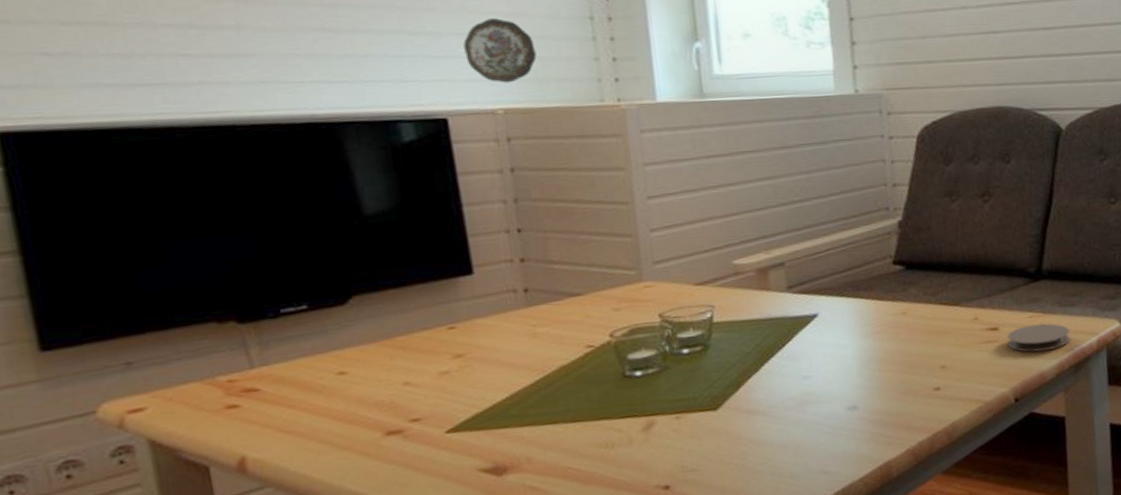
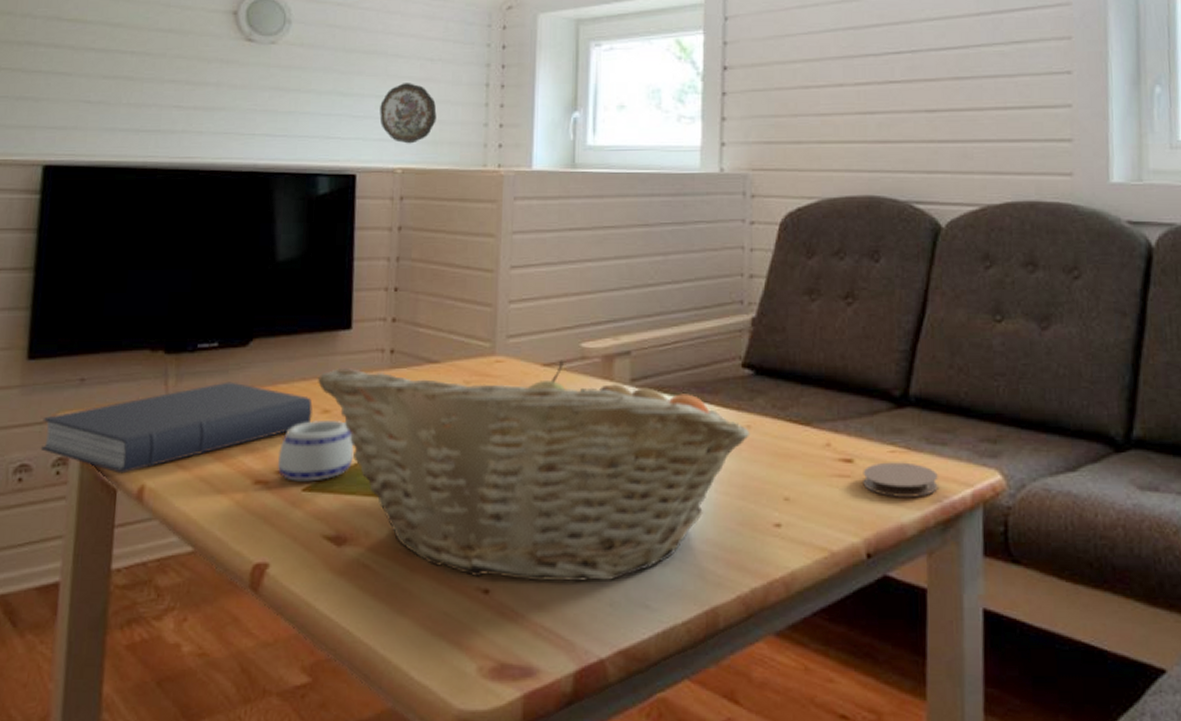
book: none [83,341,443,451] -> present [40,381,313,474]
mug: none [408,362,501,426] -> present [277,421,354,482]
fruit basket: none [442,278,906,478] -> present [318,360,751,582]

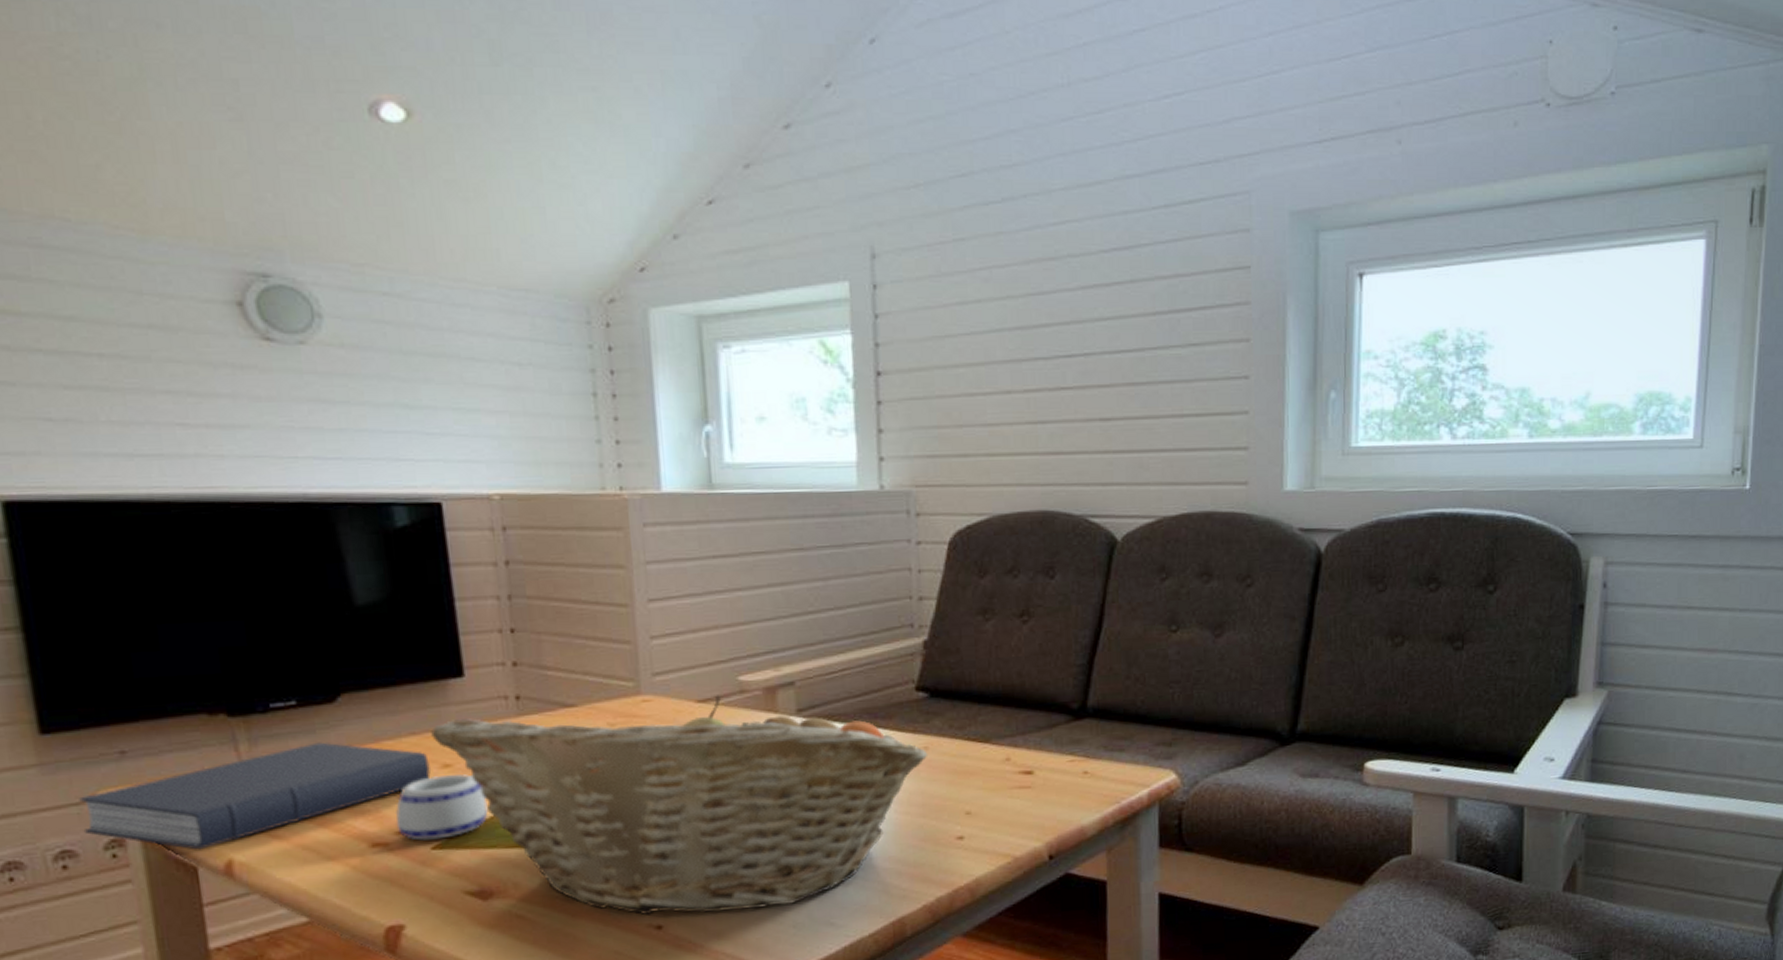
decorative plate: present [379,83,437,144] -> none [460,392,536,465]
coaster: present [863,462,938,497] -> none [1043,769,1116,803]

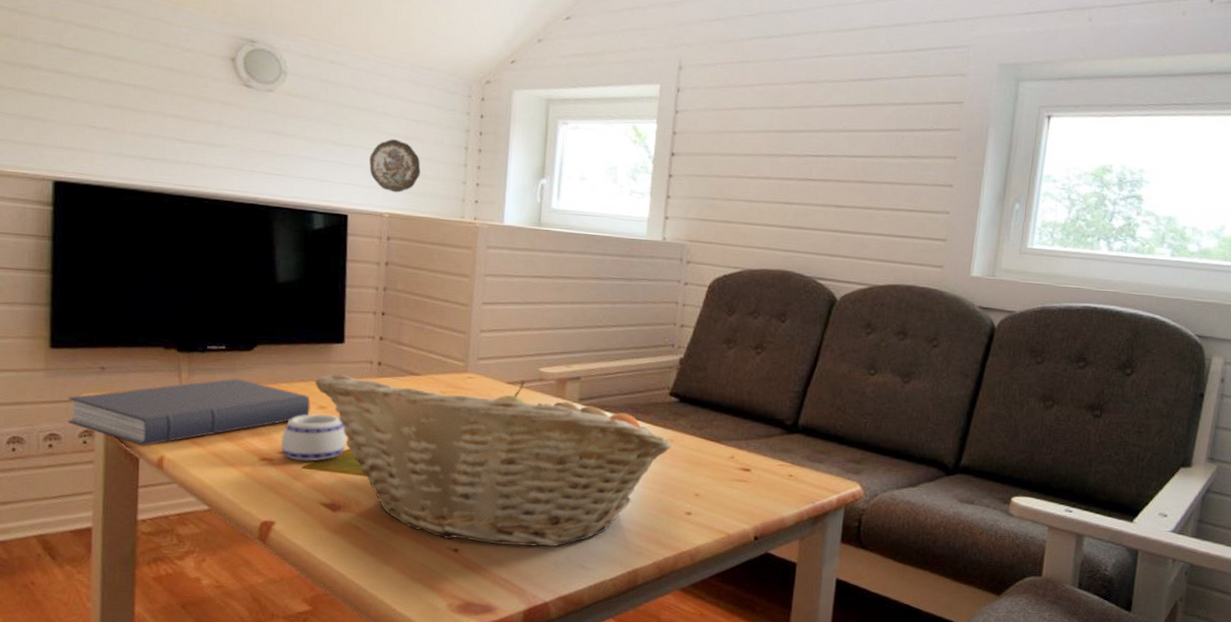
decorative plate: none [460,392,536,465] -> present [369,139,421,193]

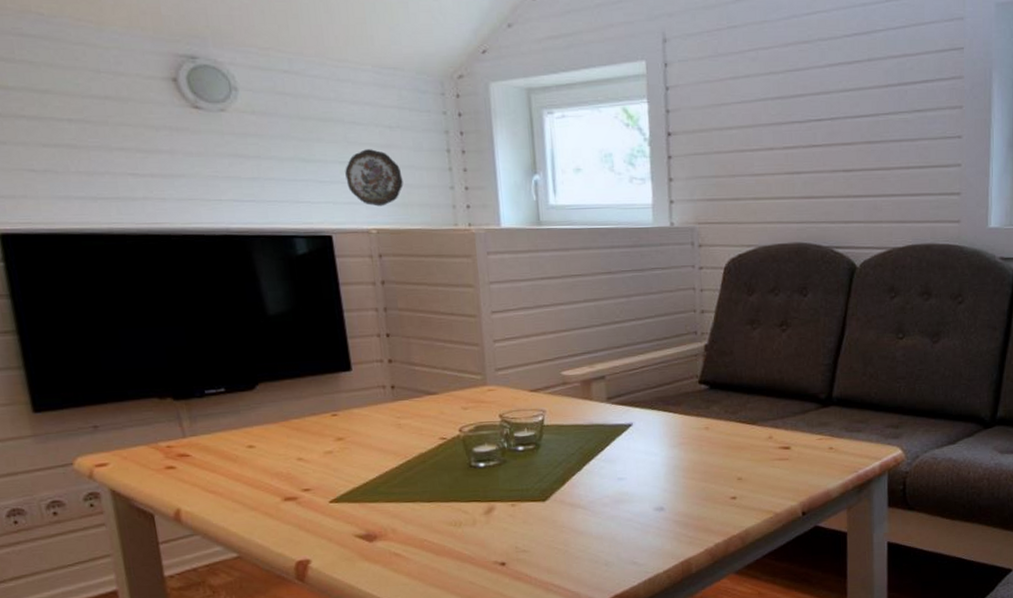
book: present [67,378,311,446] -> none [64,420,328,502]
mug: present [280,414,347,461] -> none [301,446,372,496]
fruit basket: present [315,374,673,547] -> none [327,386,709,555]

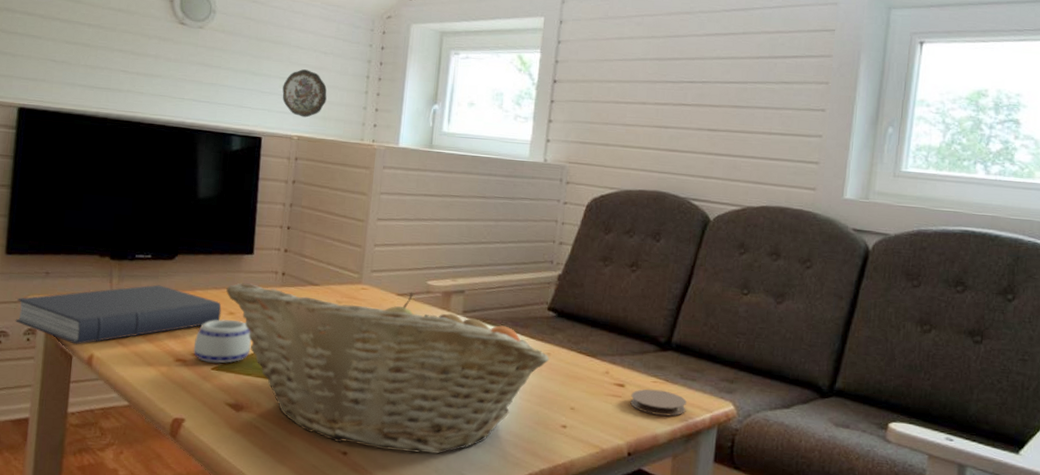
book: none [64,420,328,502] -> present [15,285,222,345]
mug: none [301,446,372,496] -> present [193,319,252,364]
fruit basket: none [327,386,709,555] -> present [226,282,550,454]
coaster: none [798,446,855,472] -> present [630,389,687,416]

